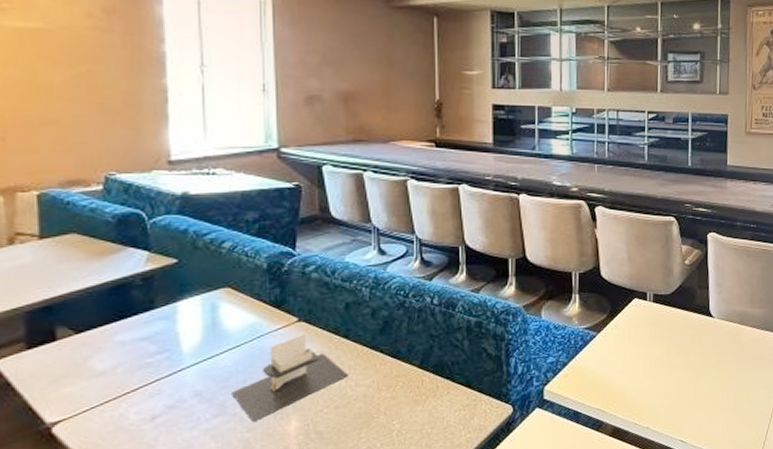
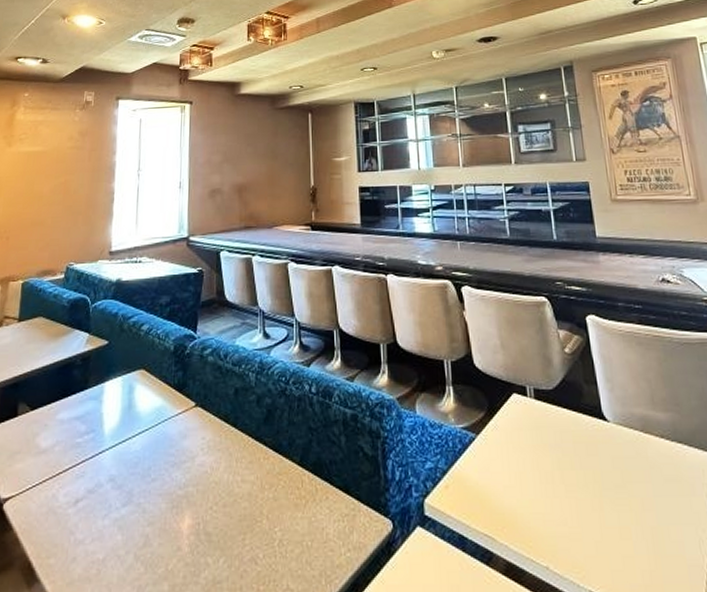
napkin holder: present [232,334,350,421] -> none [138,420,237,514]

